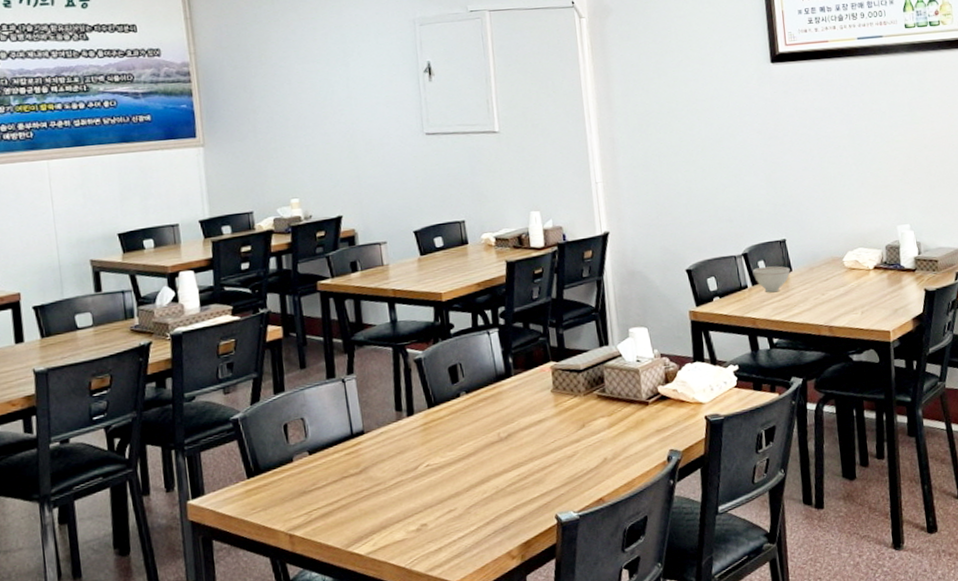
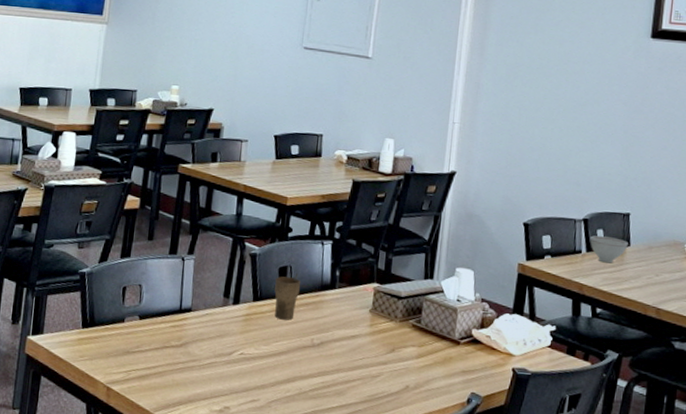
cup: none [447,369,475,422] -> present [274,273,301,321]

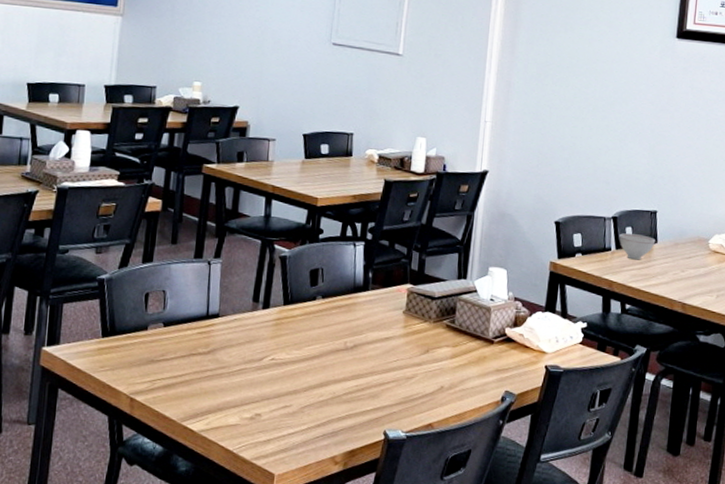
cup: present [274,273,301,321] -> none [306,275,333,325]

